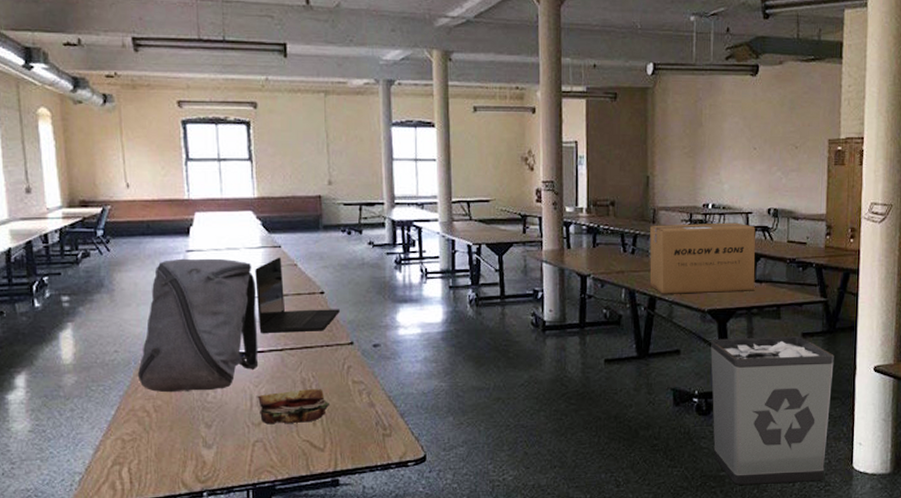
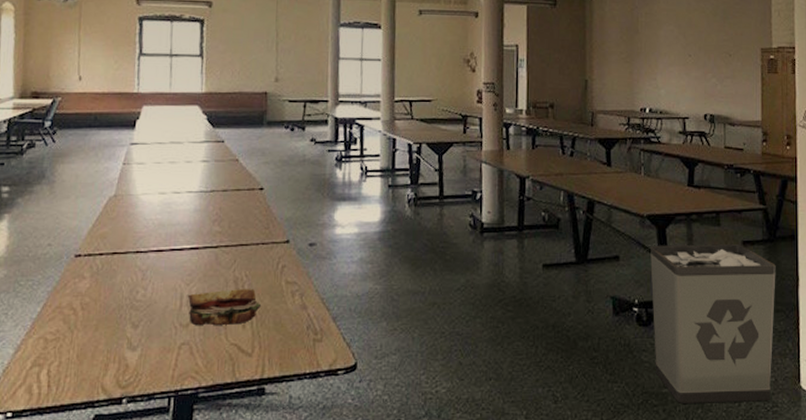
backpack: present [138,258,259,393] -> none [69,151,196,290]
laptop: present [255,257,340,333] -> none [195,152,278,229]
box: present [649,222,756,294] -> none [588,127,694,198]

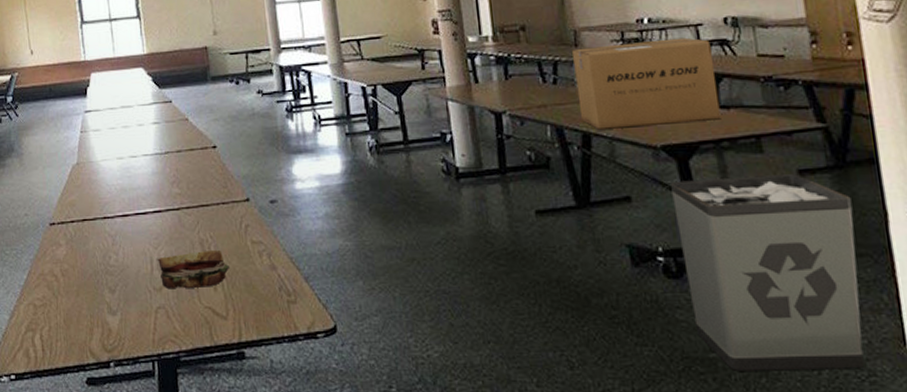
box: none [588,127,694,198] -> present [572,37,721,130]

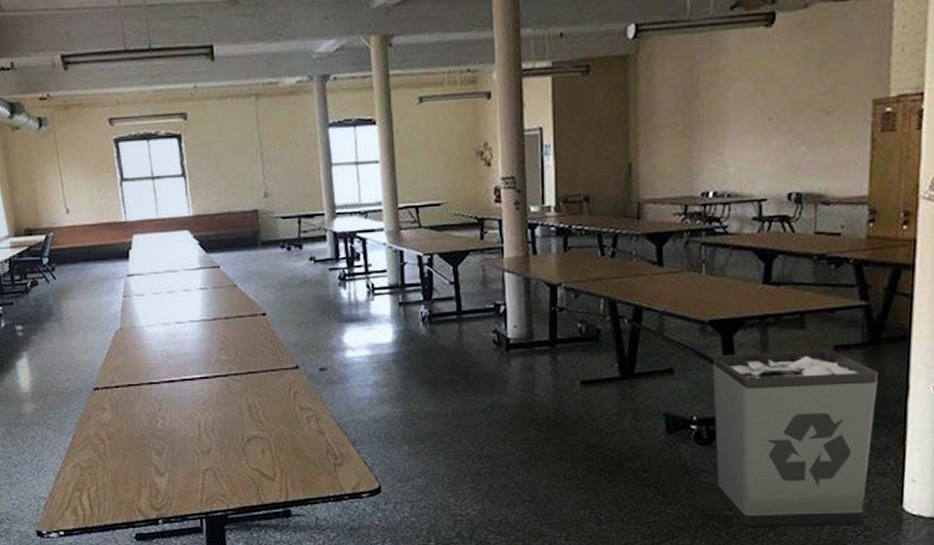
sandwich: present [157,250,231,288] -> none [204,416,279,451]
box: present [572,37,721,130] -> none [634,213,772,304]

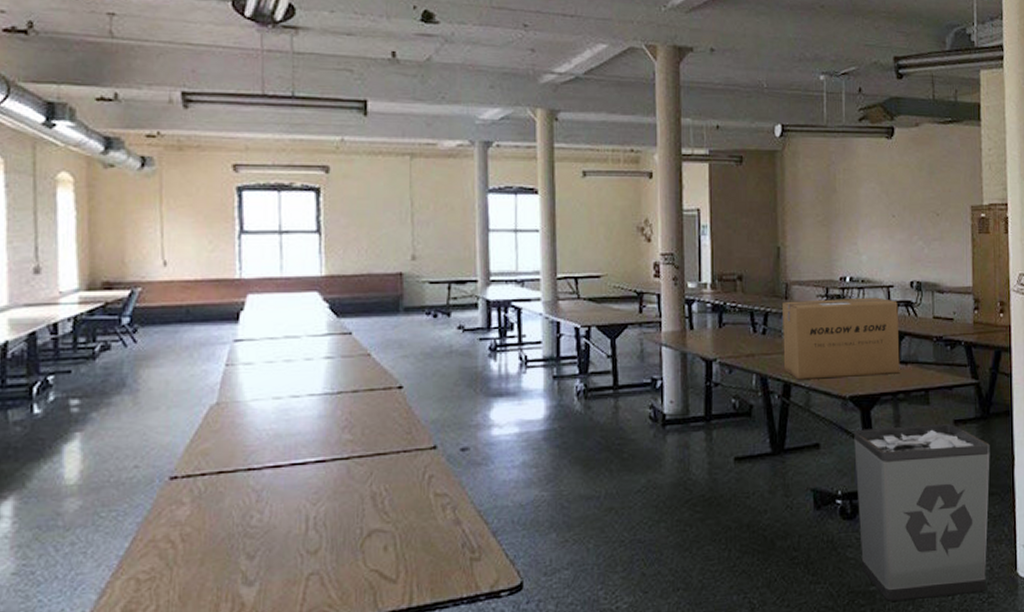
box: none [634,213,772,304] -> present [783,297,900,380]

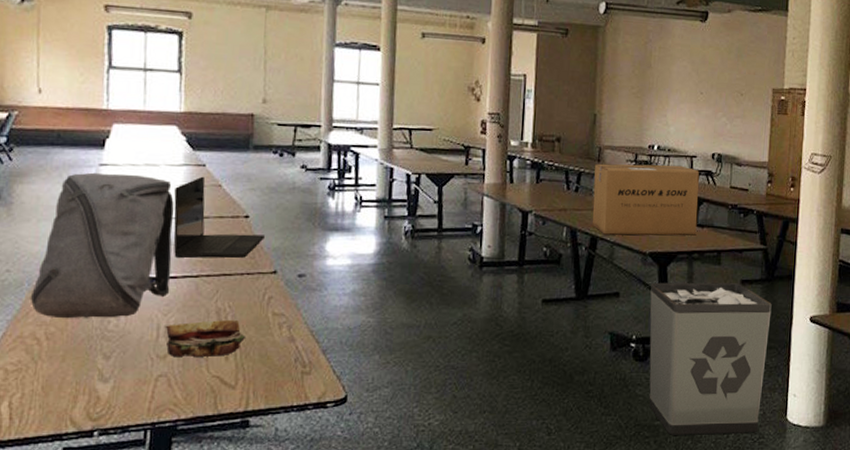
backpack: none [163,348,319,517] -> present [31,172,174,319]
sandwich: none [314,505,407,551] -> present [165,320,247,357]
laptop: none [318,345,421,438] -> present [173,176,265,258]

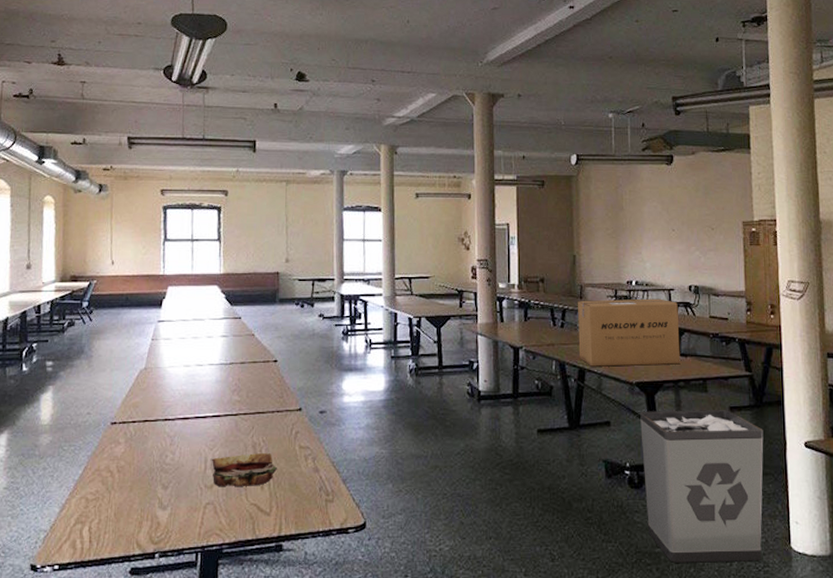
backpack: present [31,172,174,319] -> none [106,328,217,454]
laptop: present [173,176,265,258] -> none [216,327,291,398]

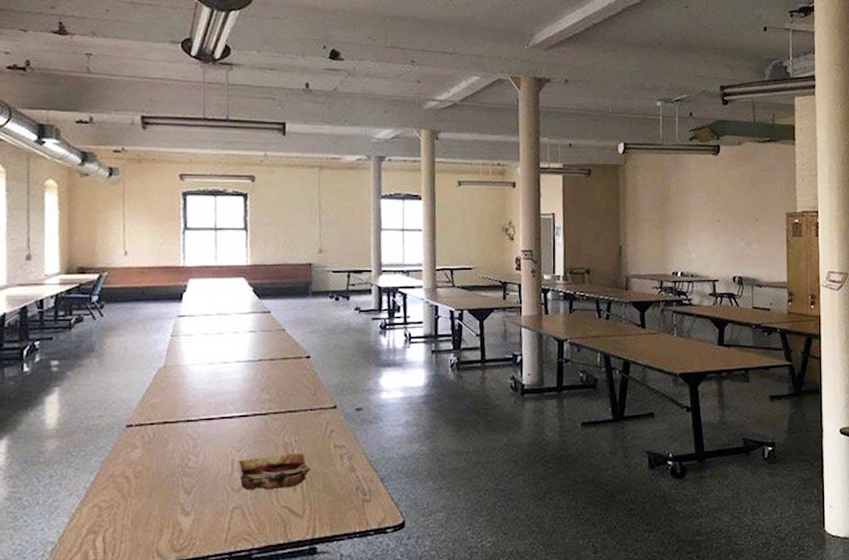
box: present [578,298,681,367] -> none [623,289,724,358]
recycling bin: present [640,410,764,563] -> none [683,399,802,550]

